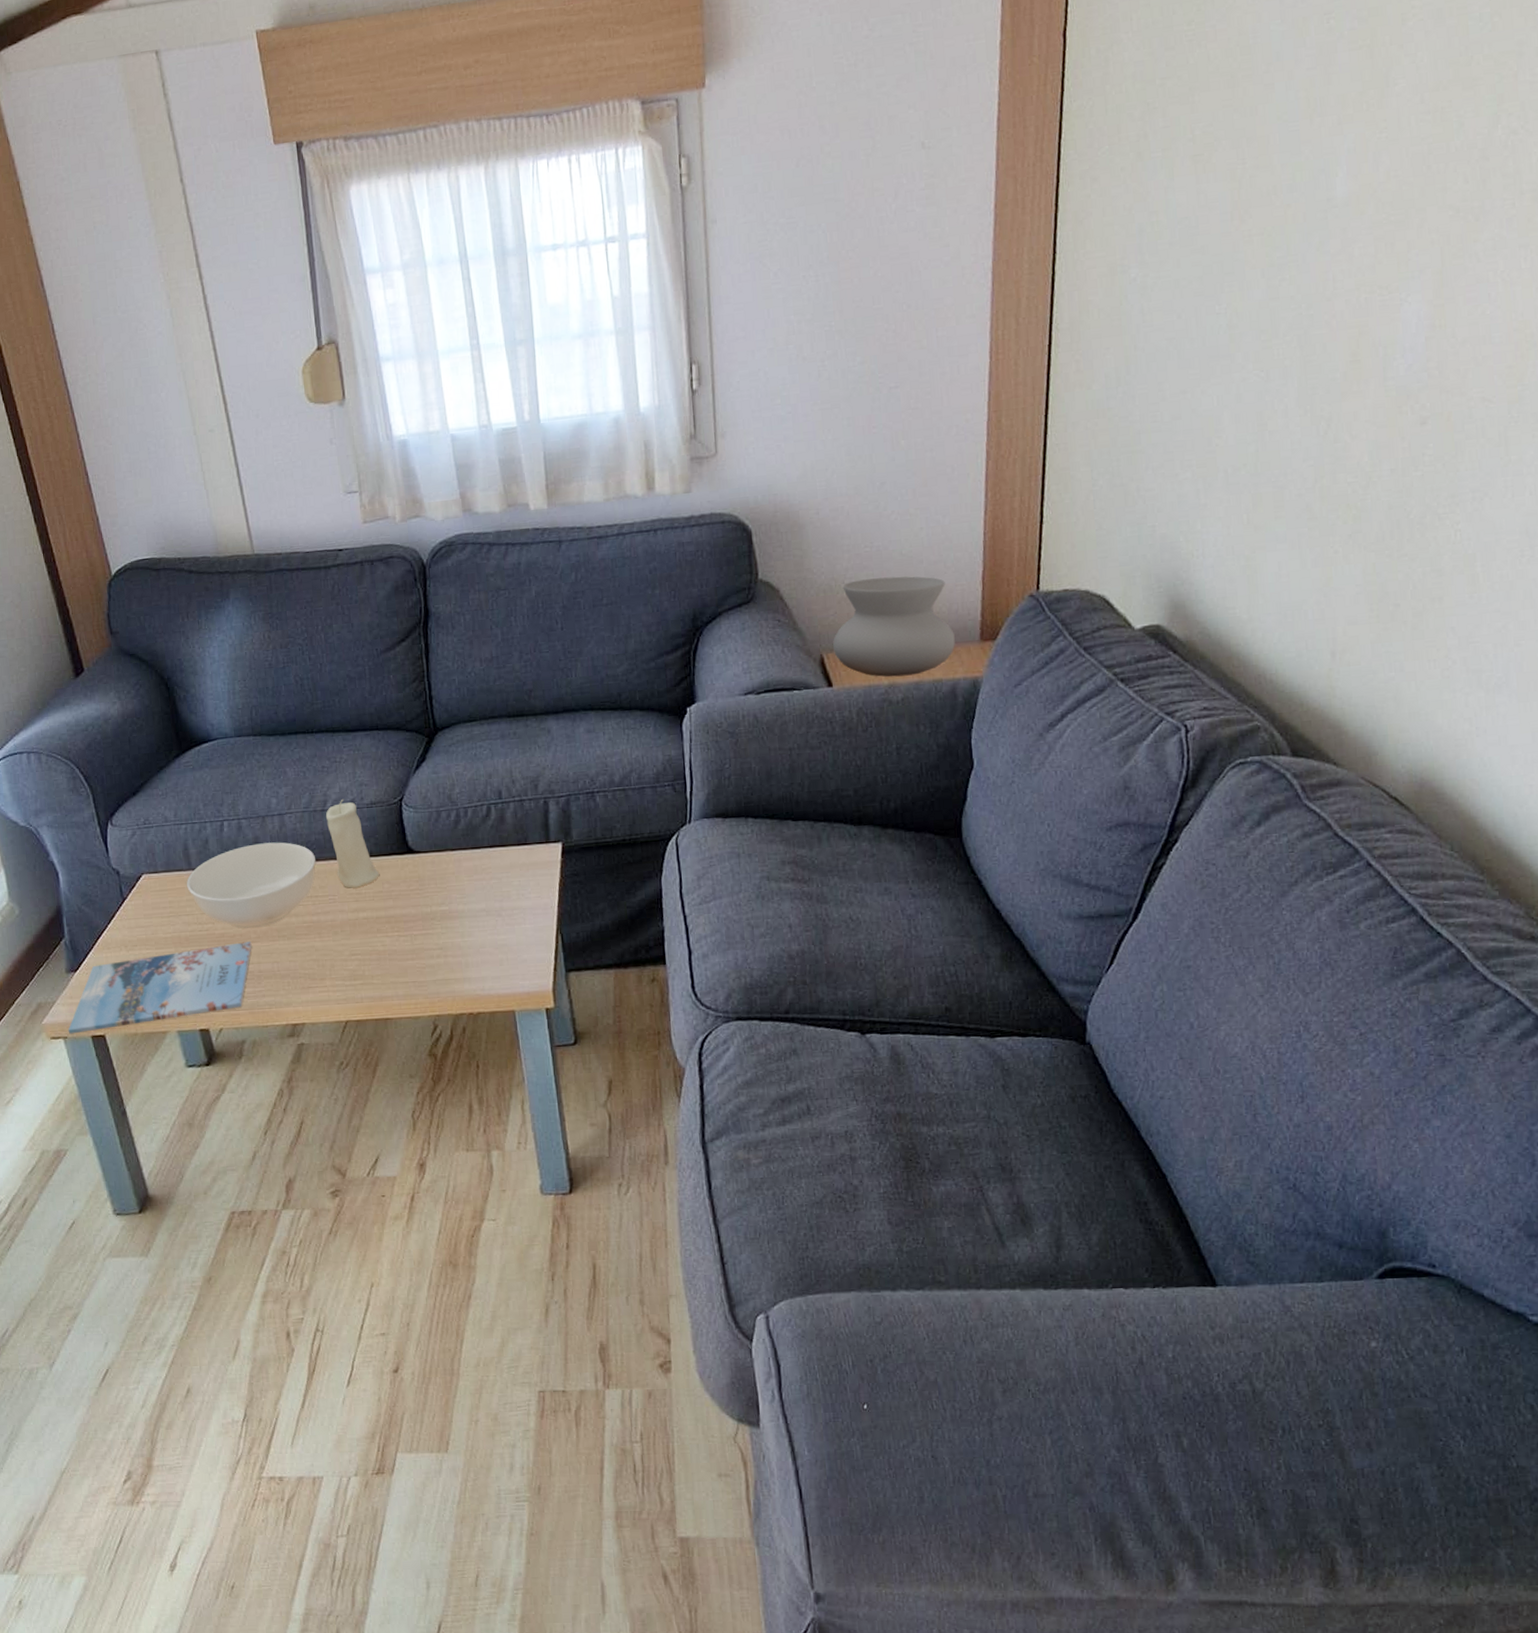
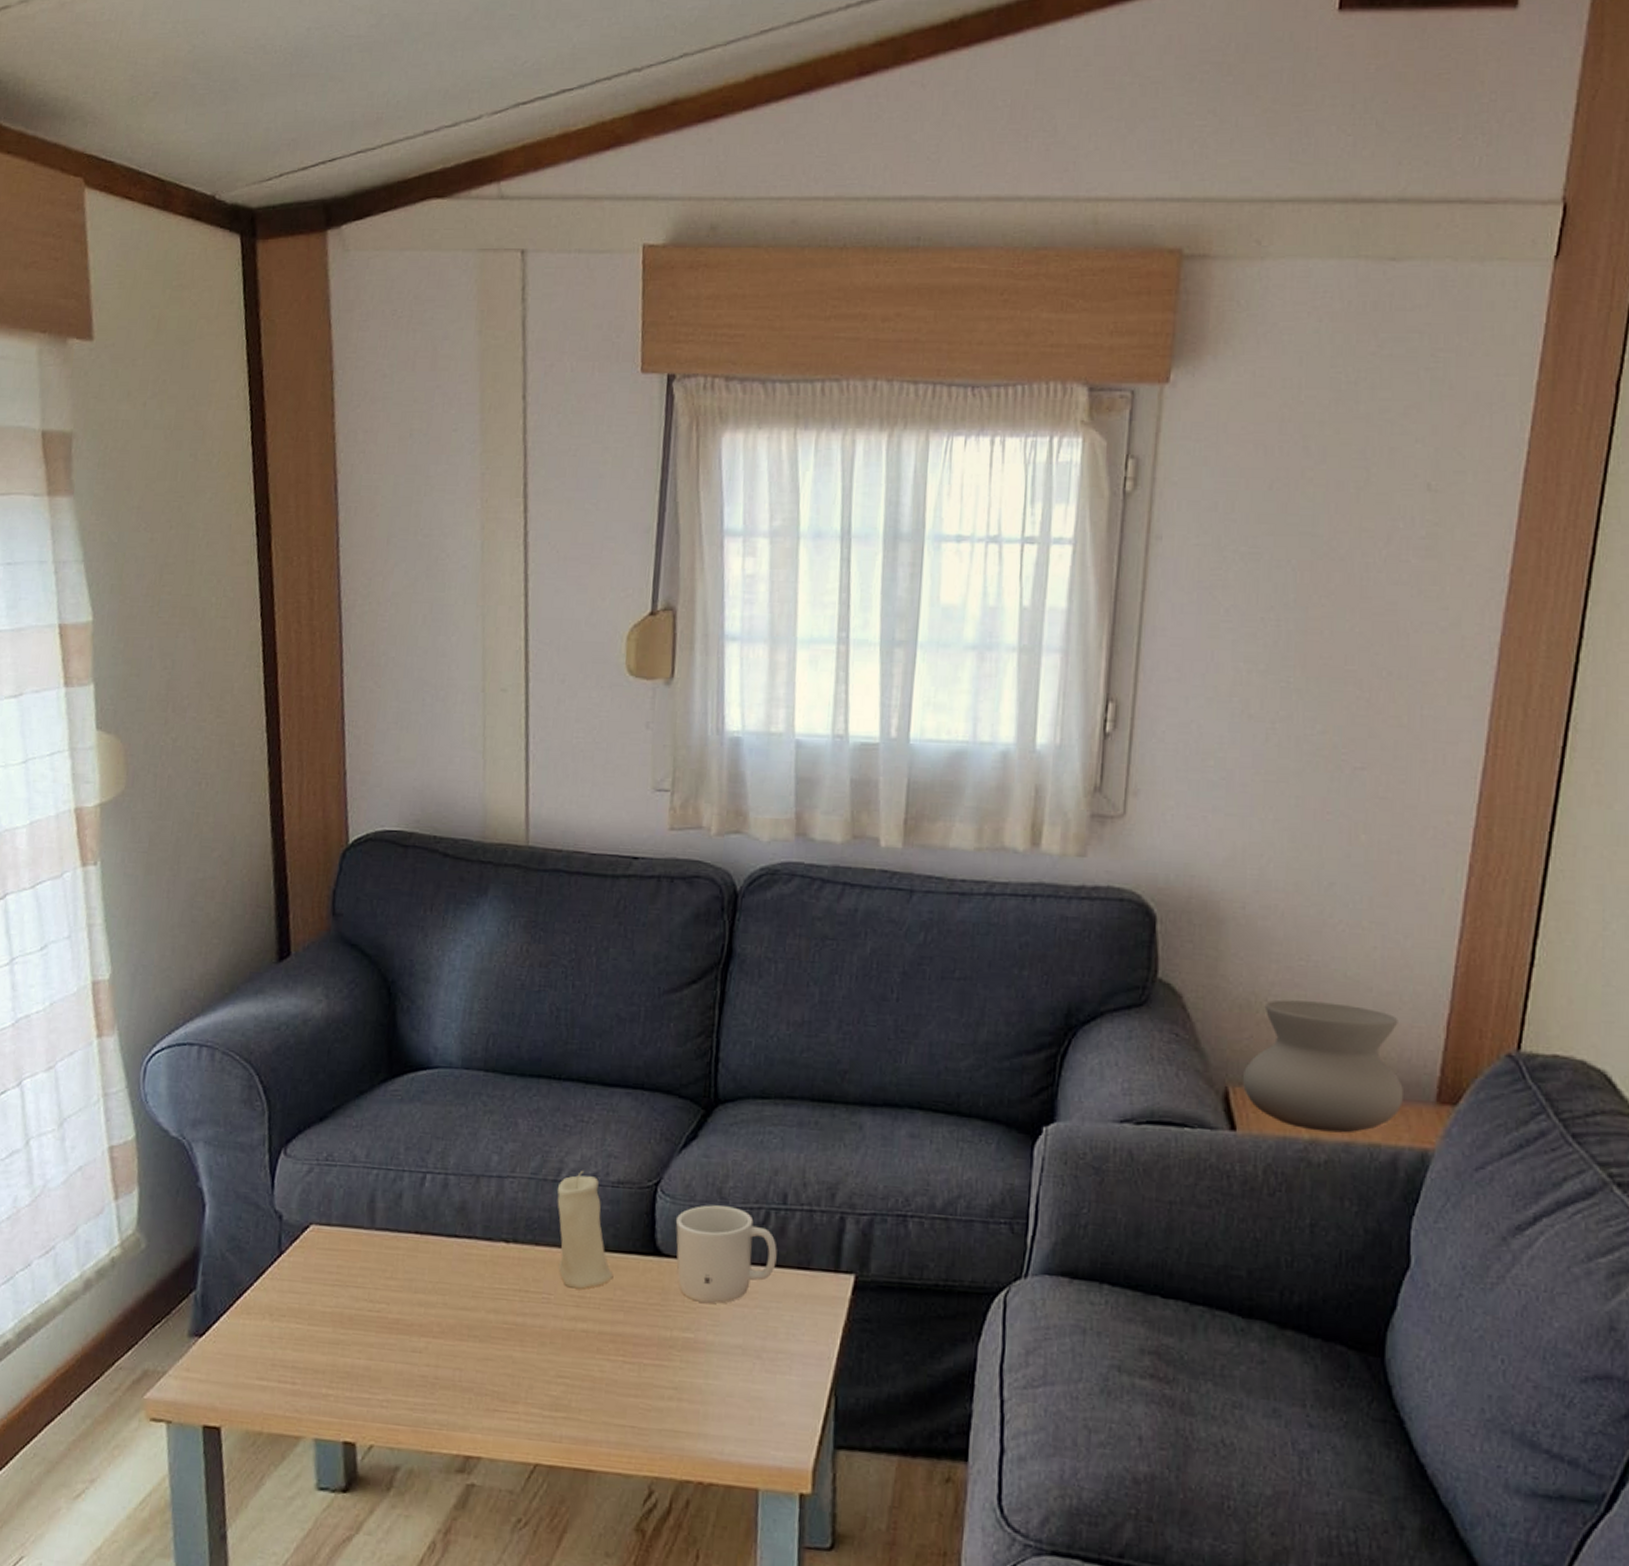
magazine: present [68,942,252,1034] -> none [174,1332,433,1422]
bowl: present [187,842,316,929] -> none [364,1209,535,1320]
mug: none [419,807,501,882] -> present [675,1205,777,1304]

